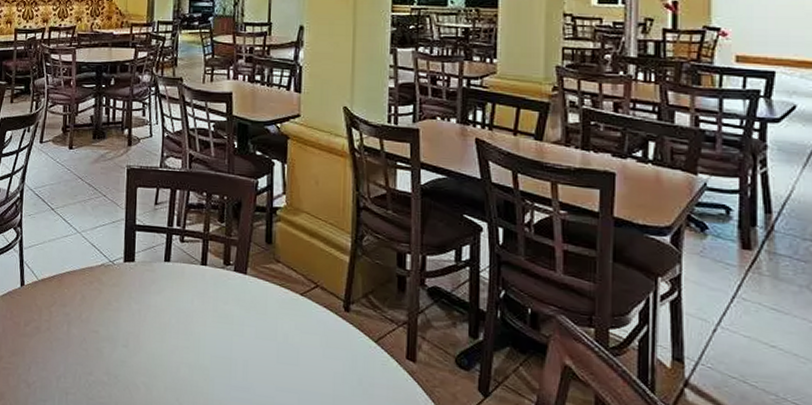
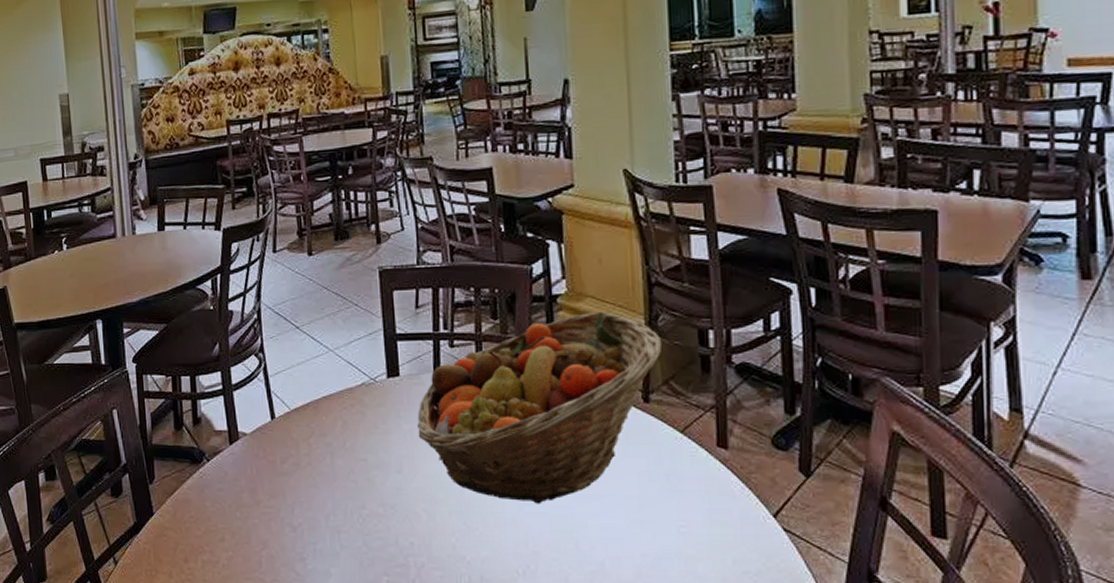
fruit basket: none [145,226,365,391] -> present [417,311,663,504]

